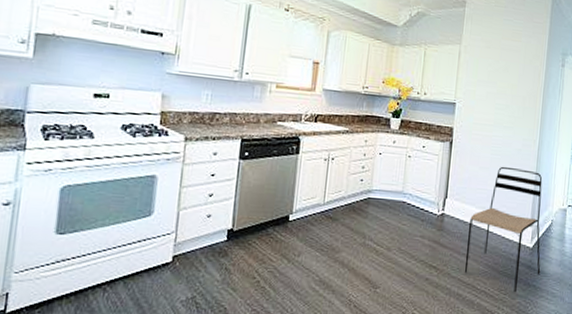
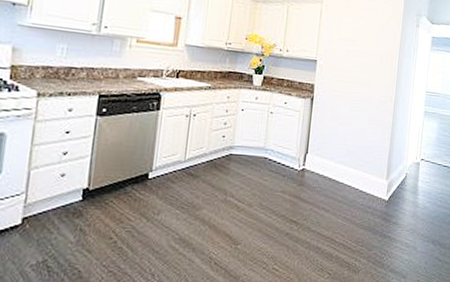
dining chair: present [464,166,543,293] -> none [323,122,398,245]

